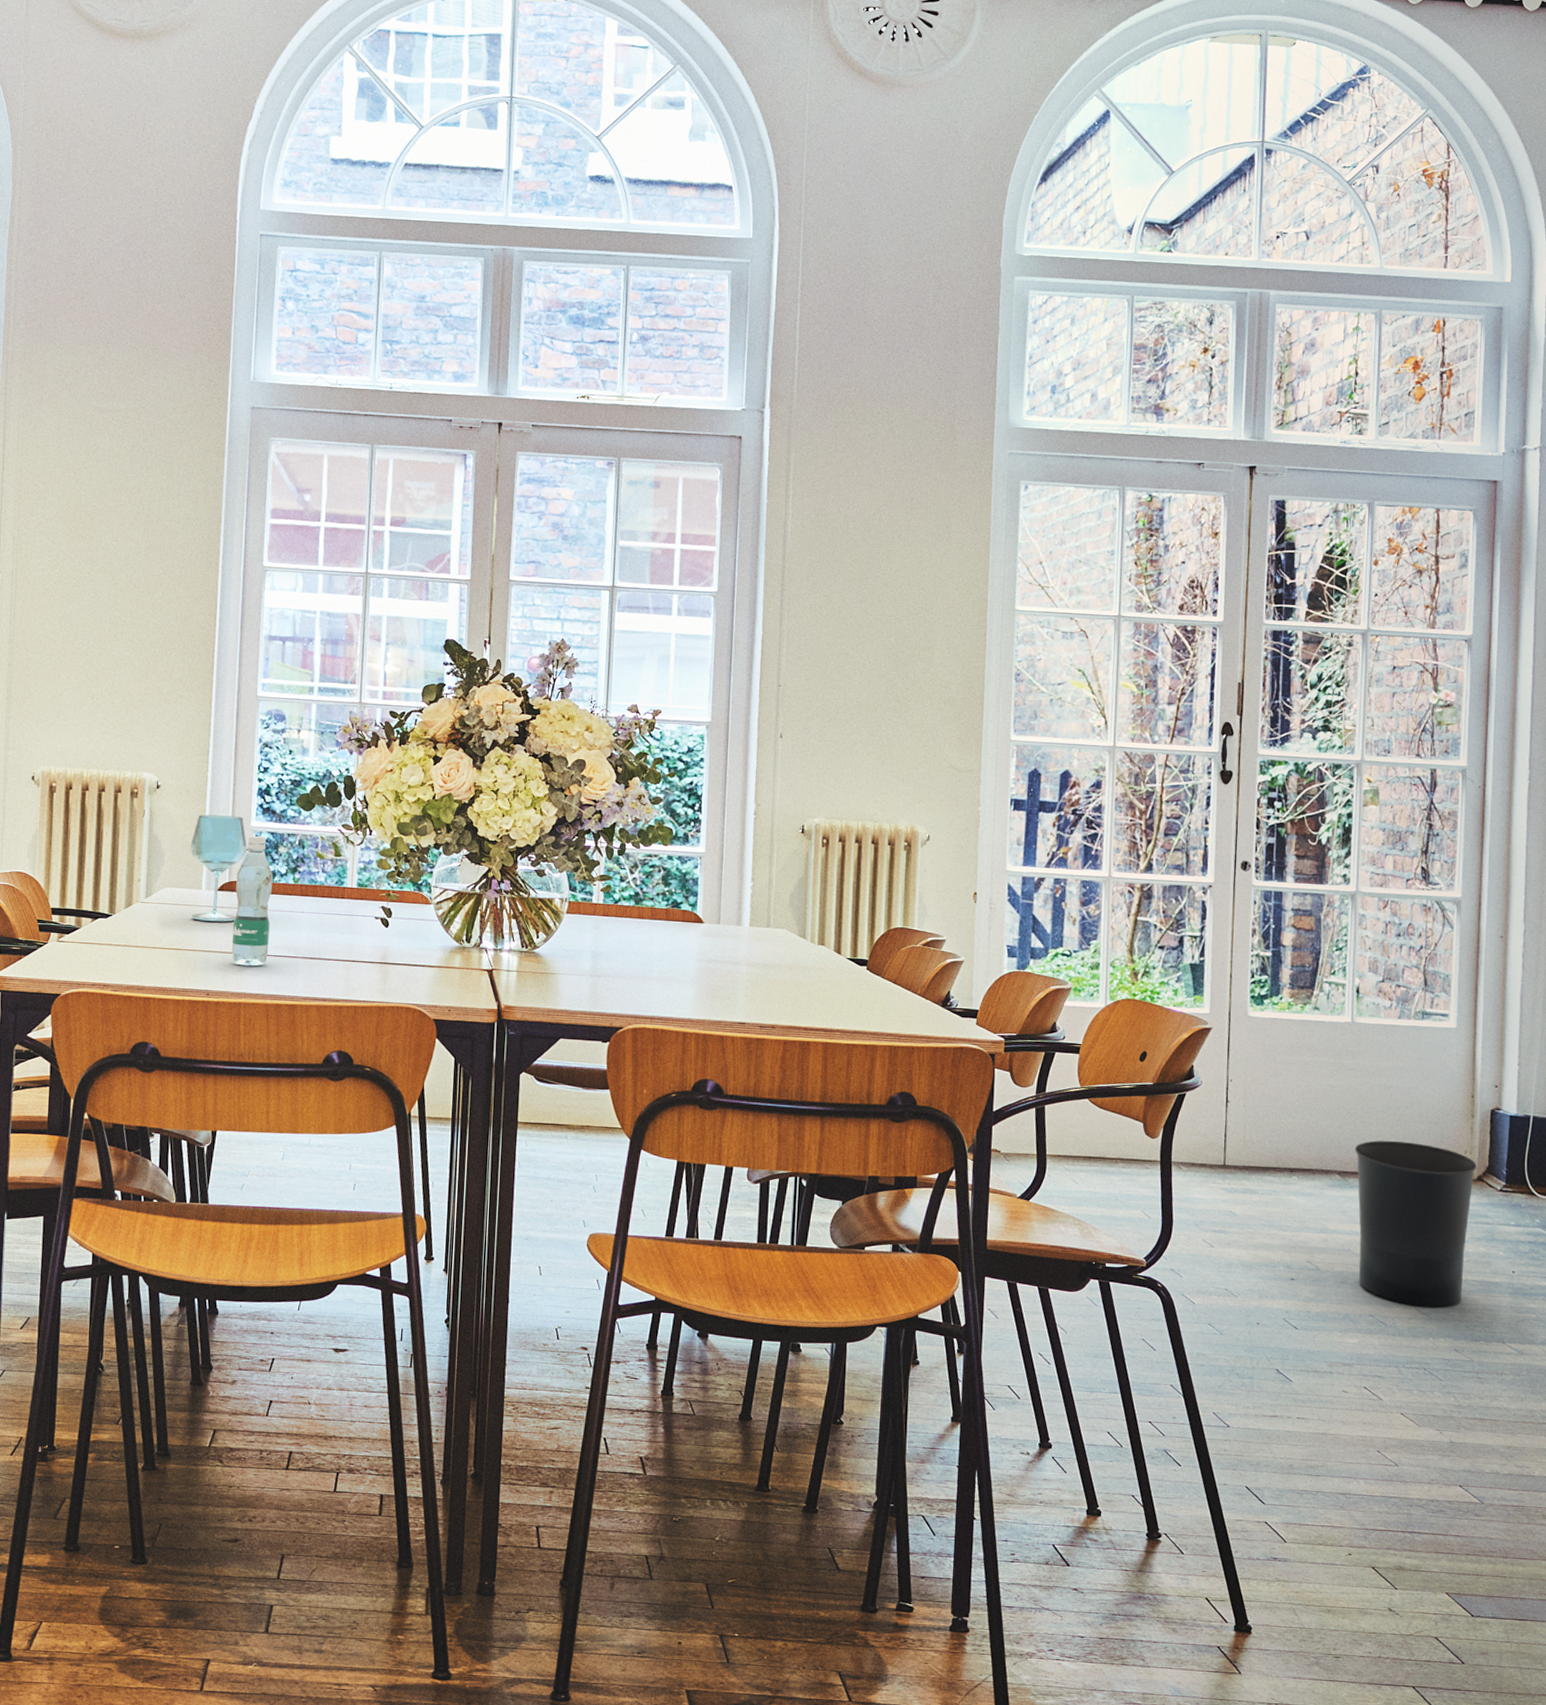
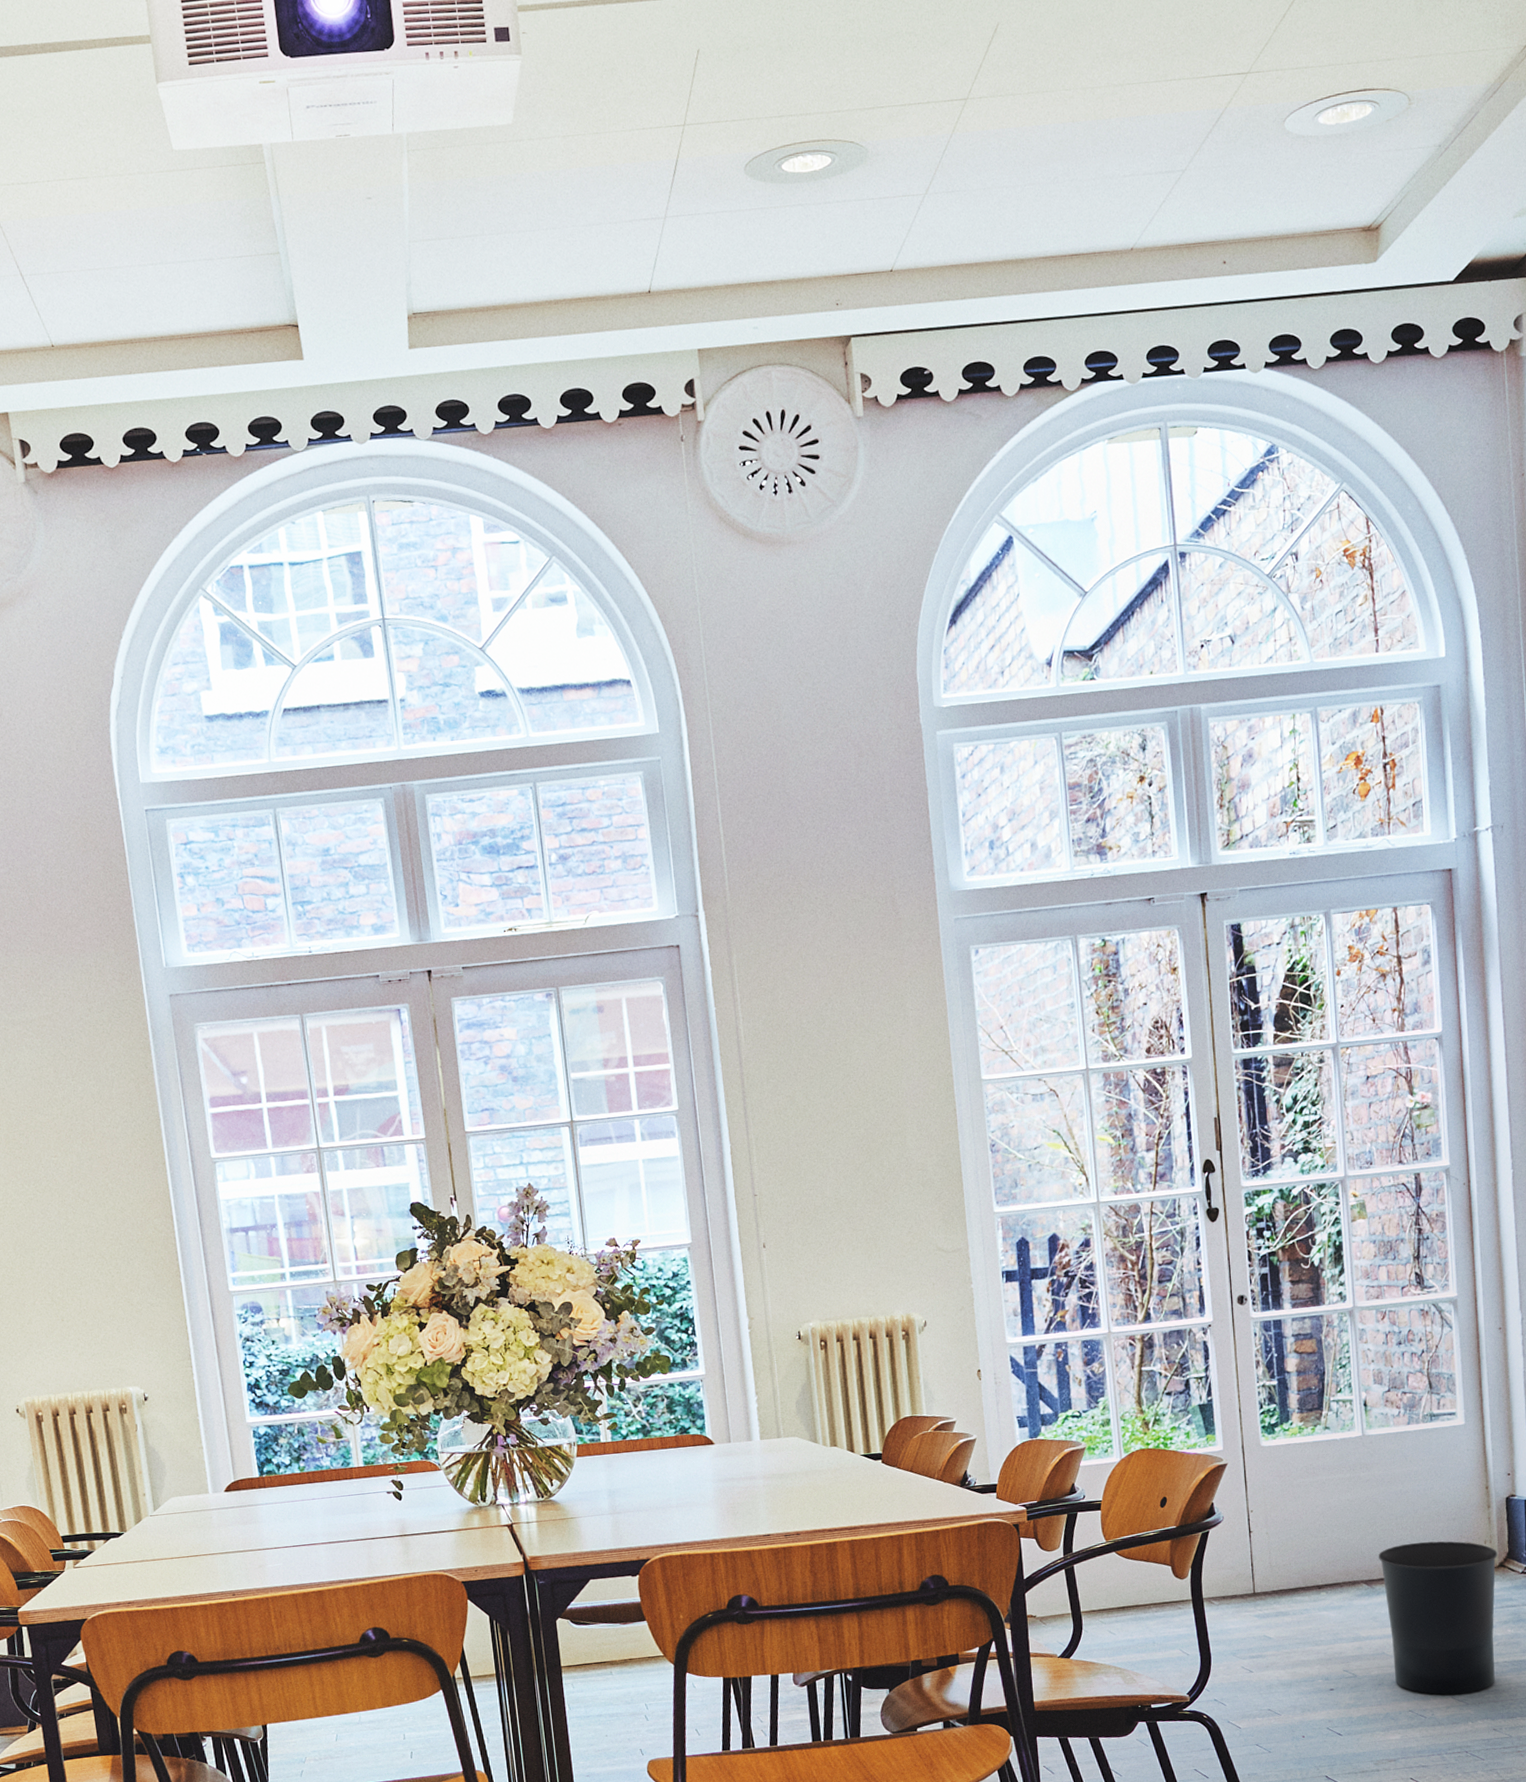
wine glass: present [190,814,247,922] -> none [189,1415,249,1525]
bottle: present [232,835,273,966] -> none [241,1430,287,1561]

